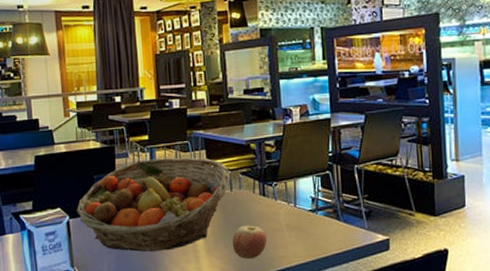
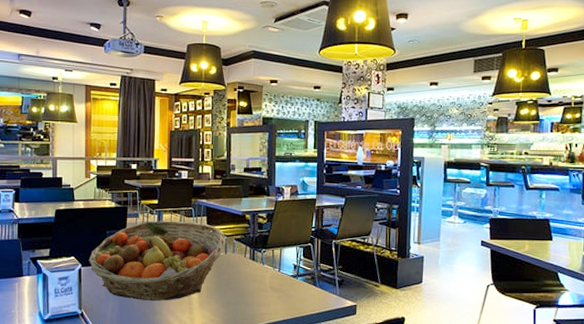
apple: present [232,225,267,259] -> none [223,284,252,314]

